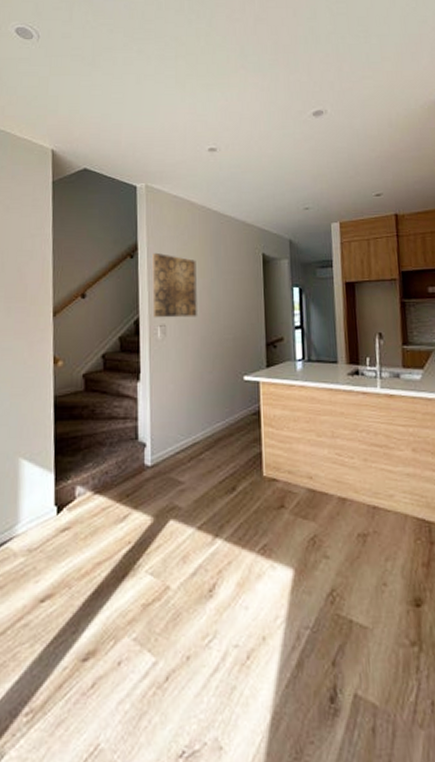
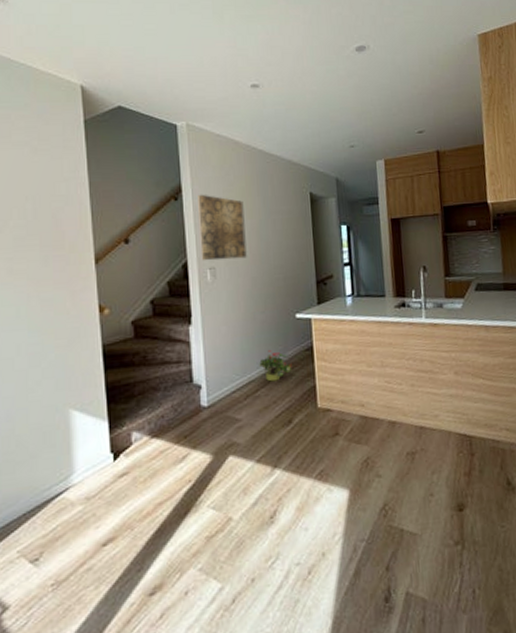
potted plant: none [205,412,238,445] -> present [259,350,292,382]

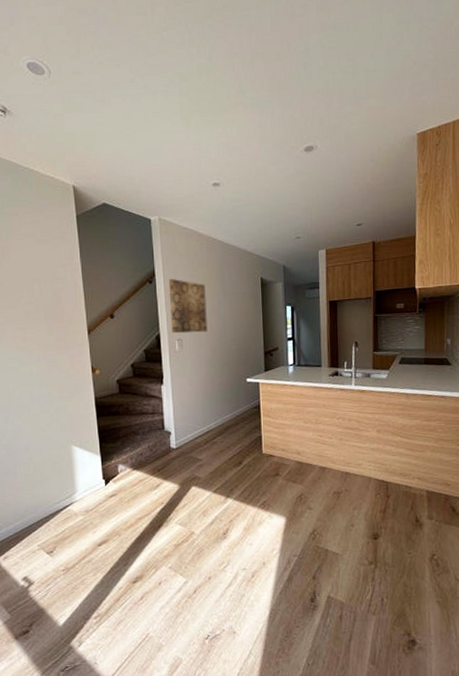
potted plant: present [259,350,292,382] -> none [217,407,243,432]

